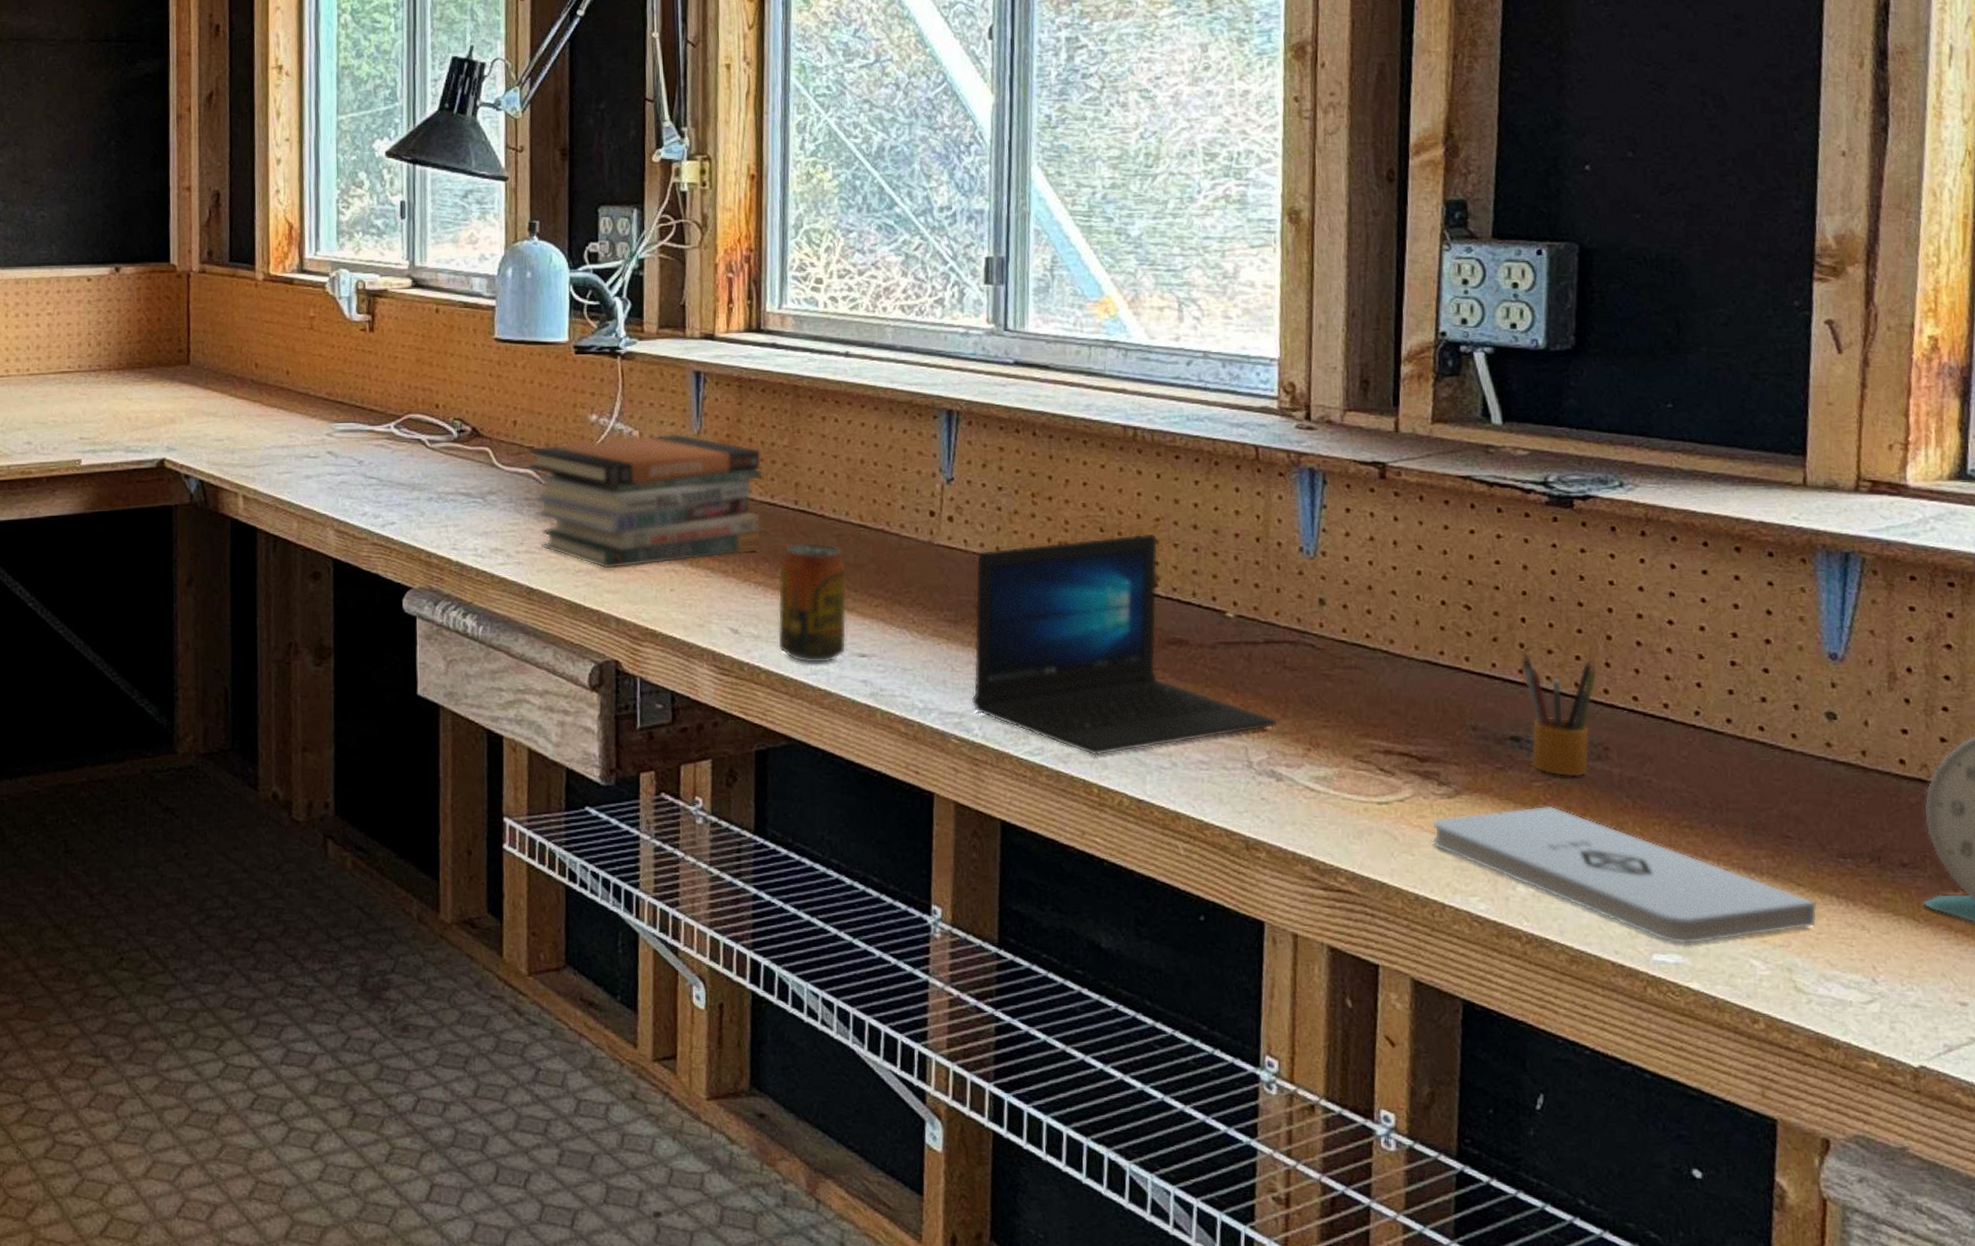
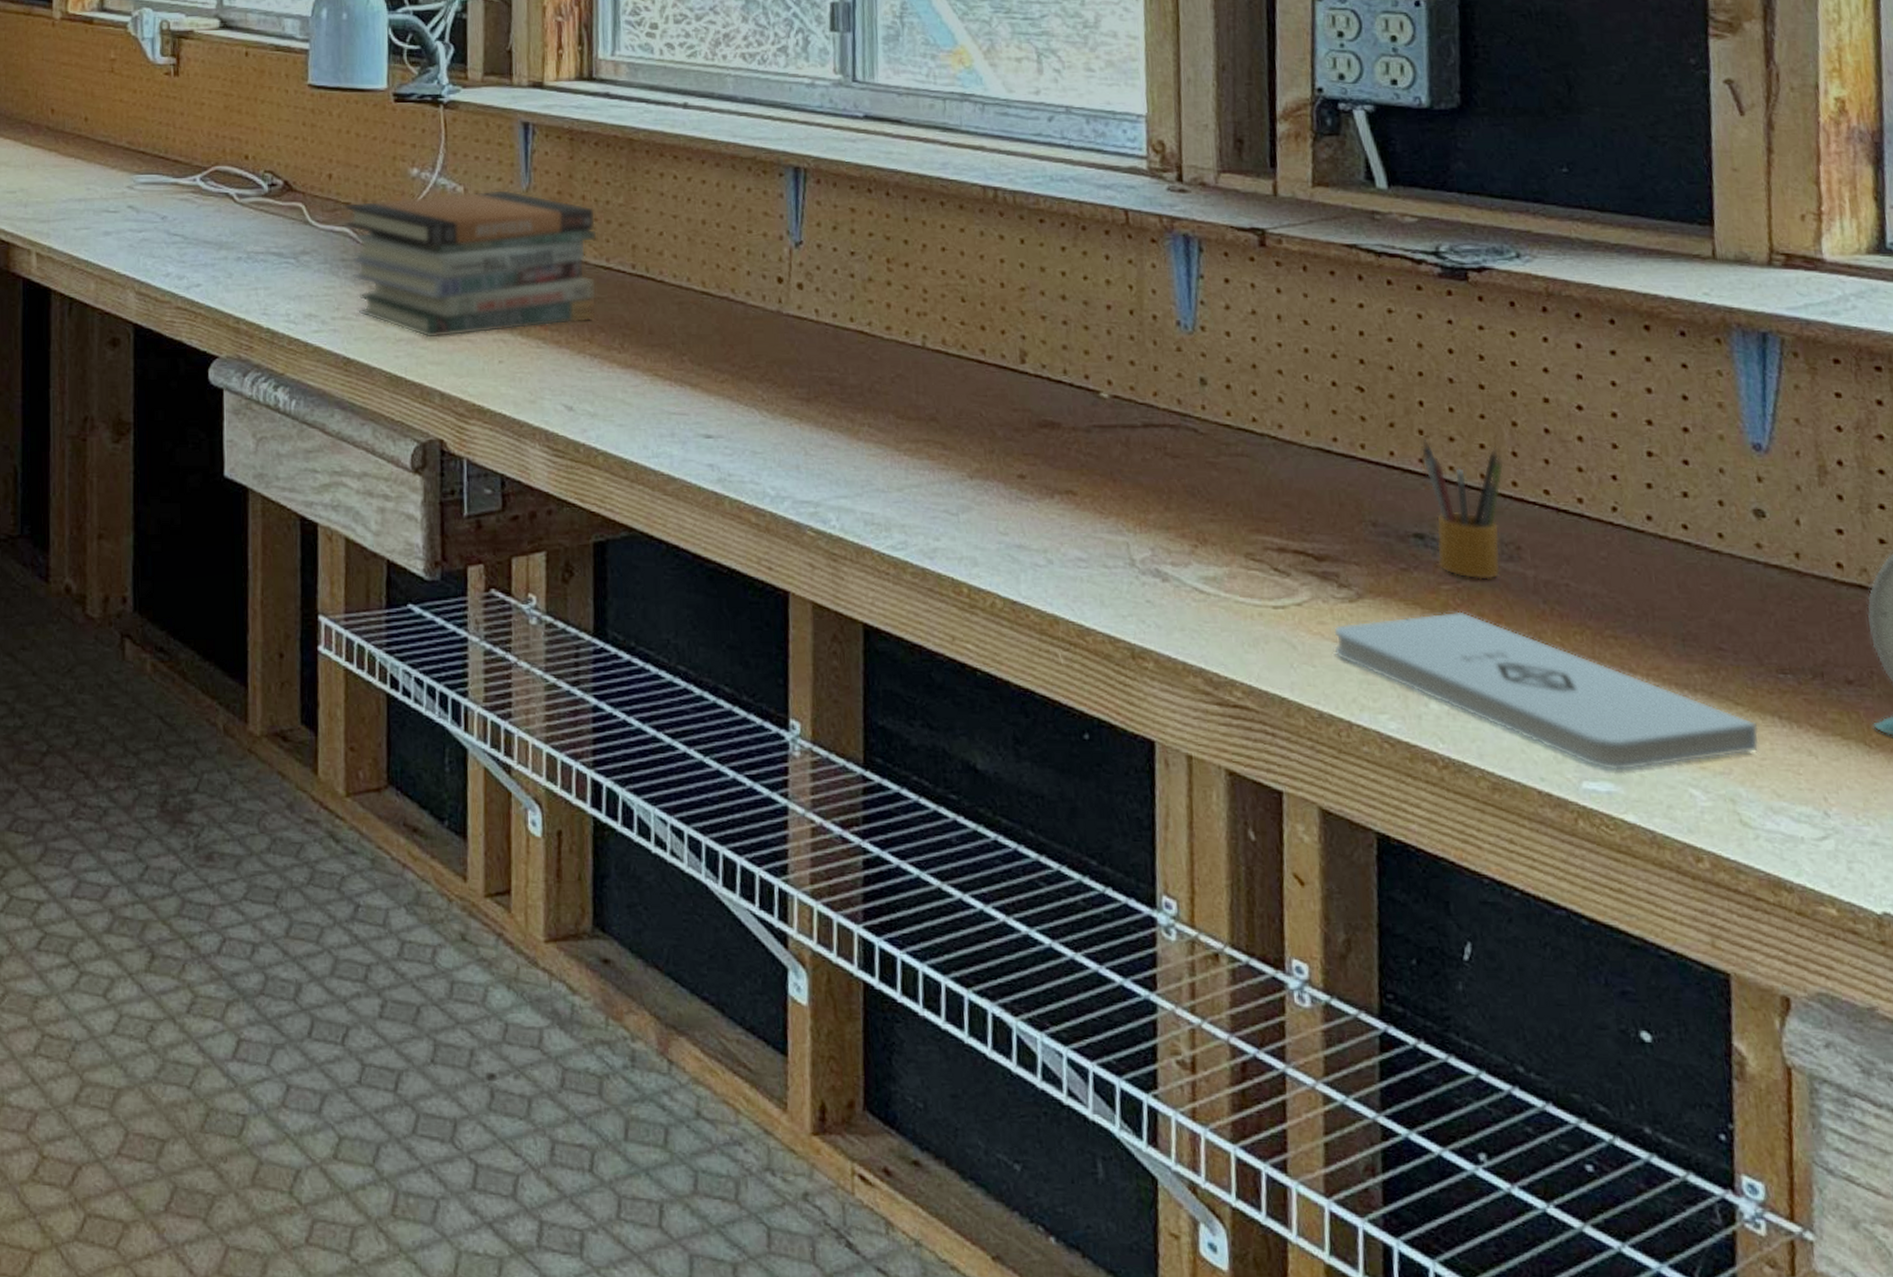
beverage can: present [777,542,848,664] -> none [615,310,691,445]
laptop: present [971,533,1277,756] -> none [827,304,1160,551]

